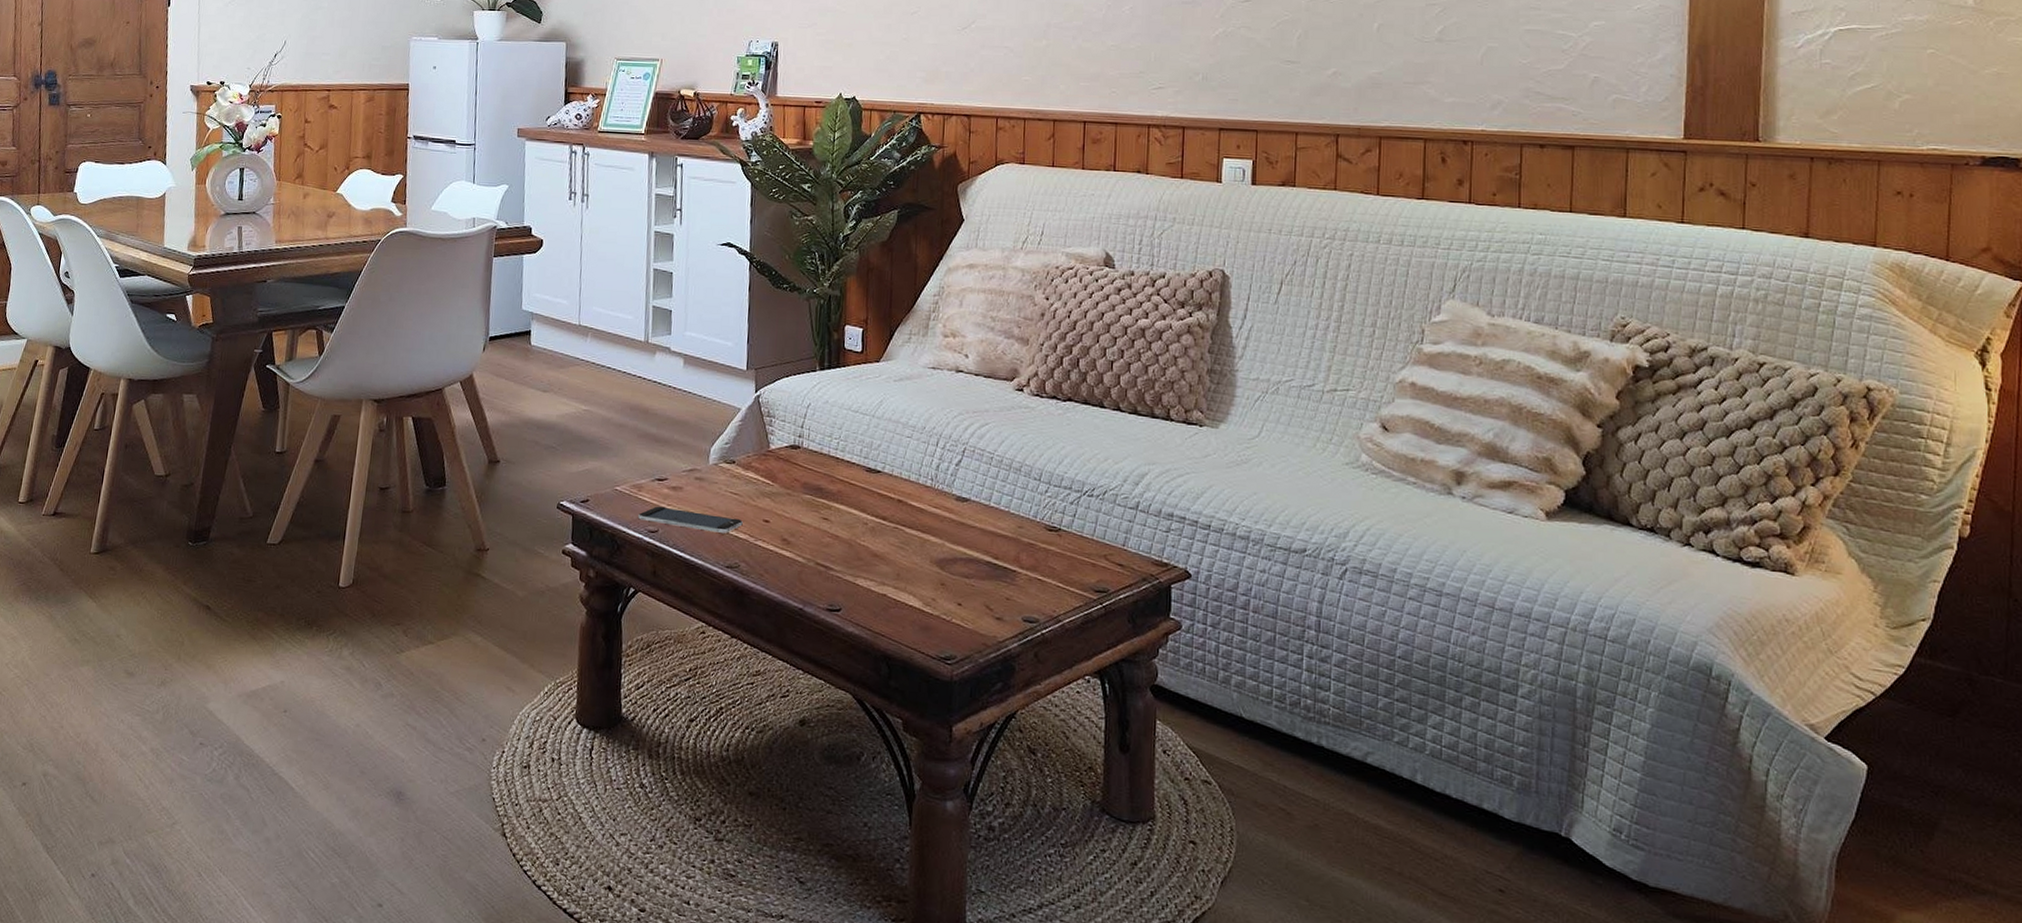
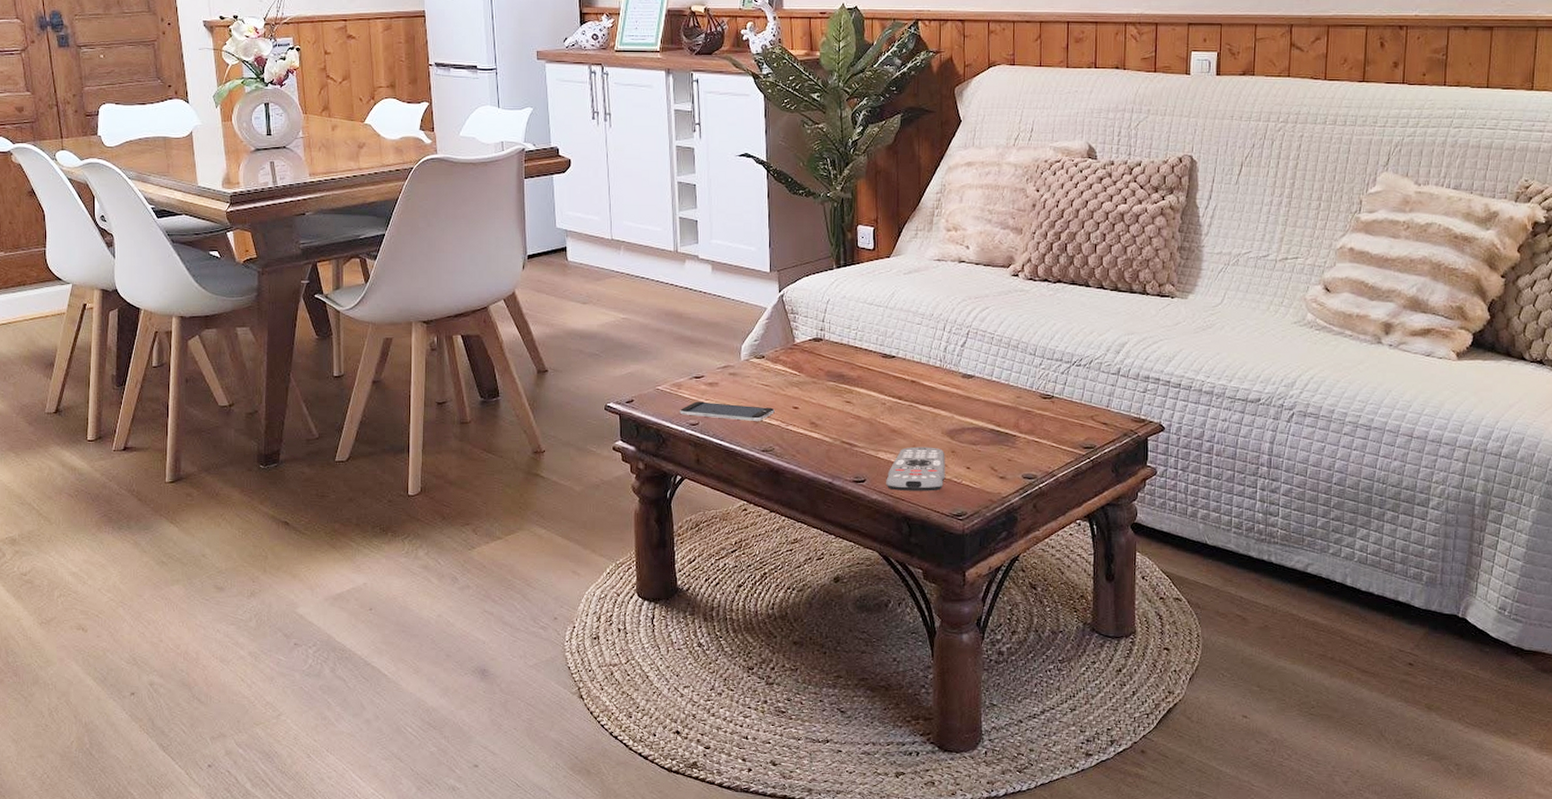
remote control: none [864,575,934,628] -> present [886,446,945,491]

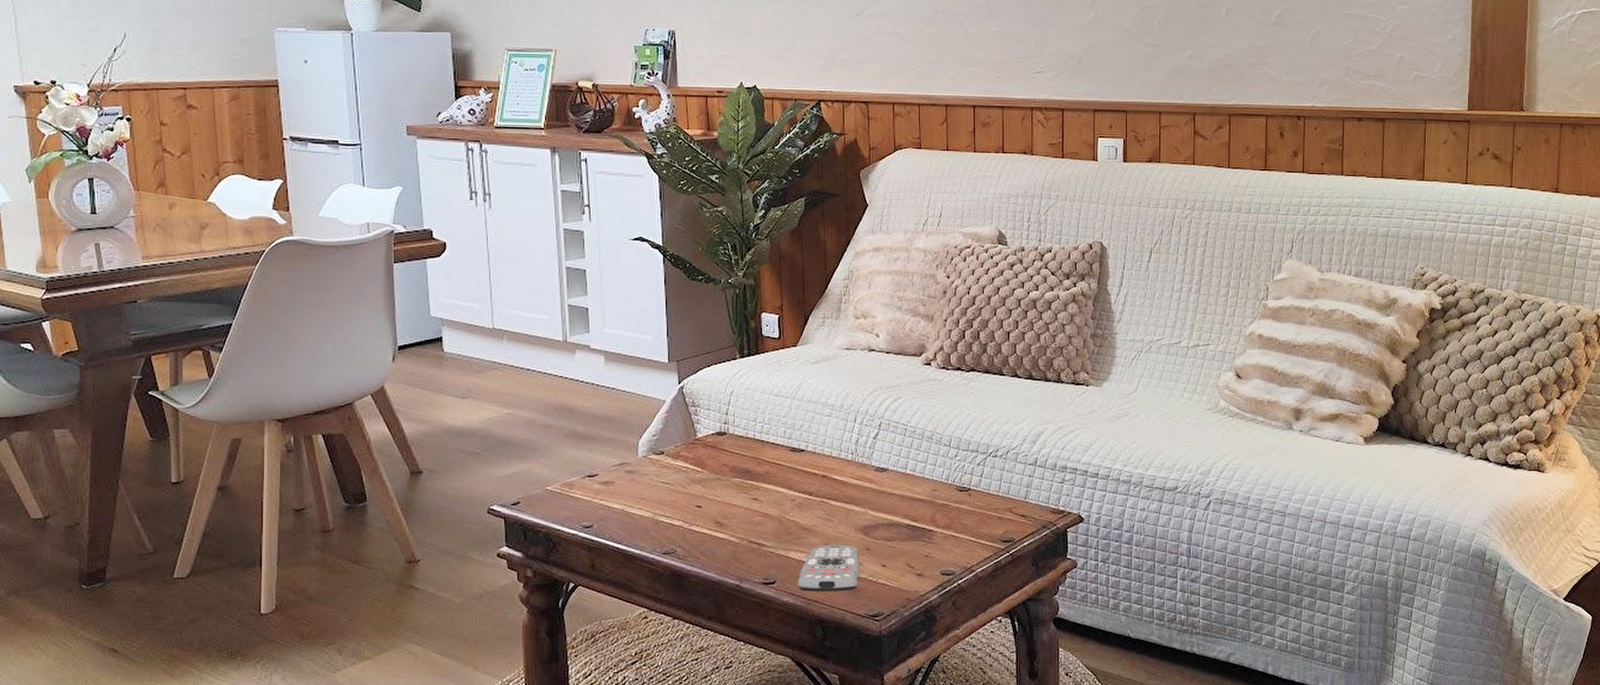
smartphone: present [679,401,775,421] -> none [571,502,676,522]

